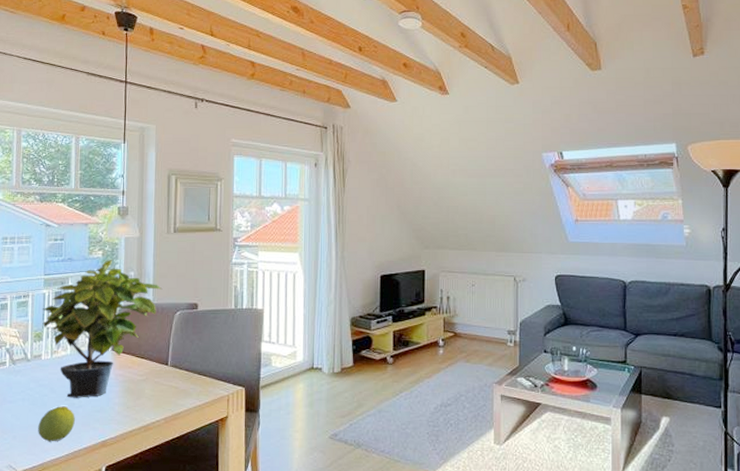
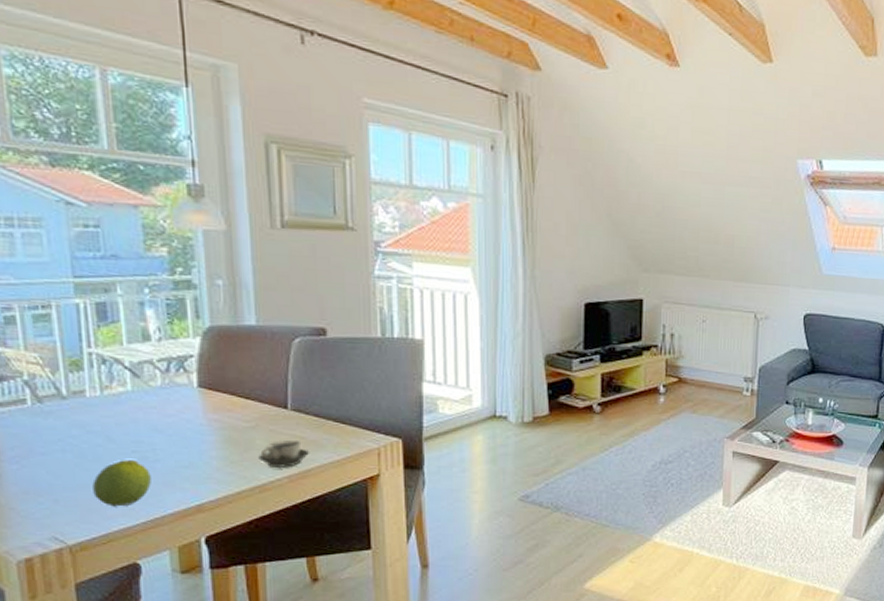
potted plant: present [42,259,163,398] -> none [76,259,270,450]
cup: none [146,390,181,411] -> present [258,441,310,467]

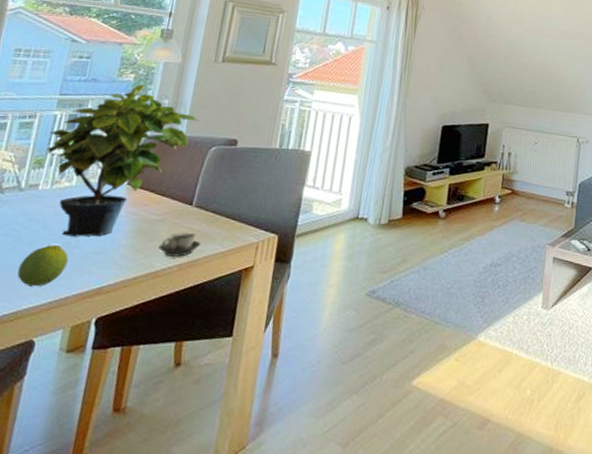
potted plant: none [76,259,270,450] -> present [47,83,200,237]

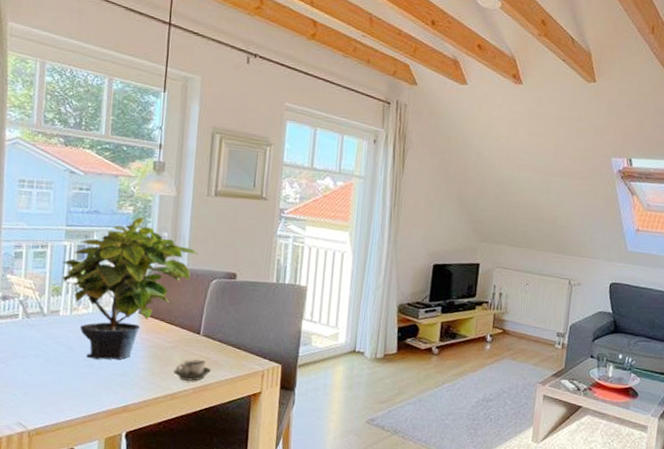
fruit: present [17,245,69,287] -> none [52,366,95,403]

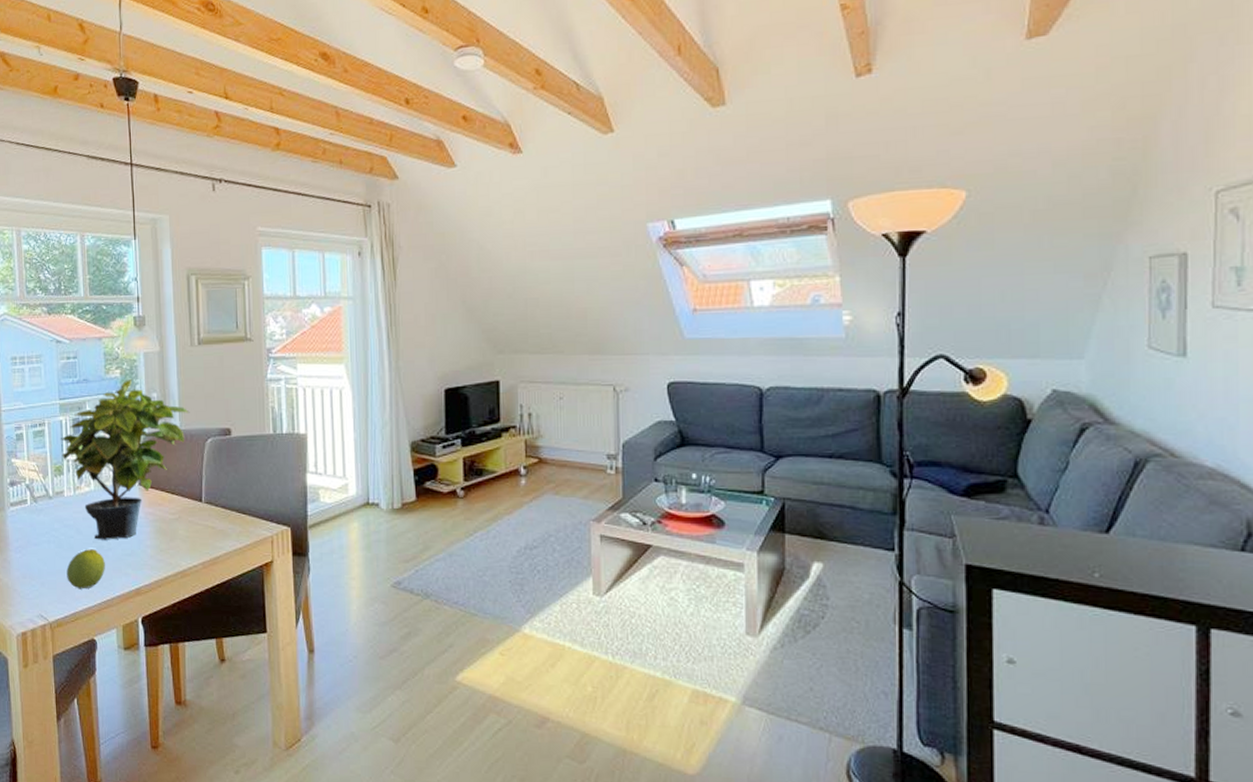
fruit: none [52,366,95,403] -> present [66,549,105,589]
cup: present [173,359,212,381] -> none [181,531,219,555]

